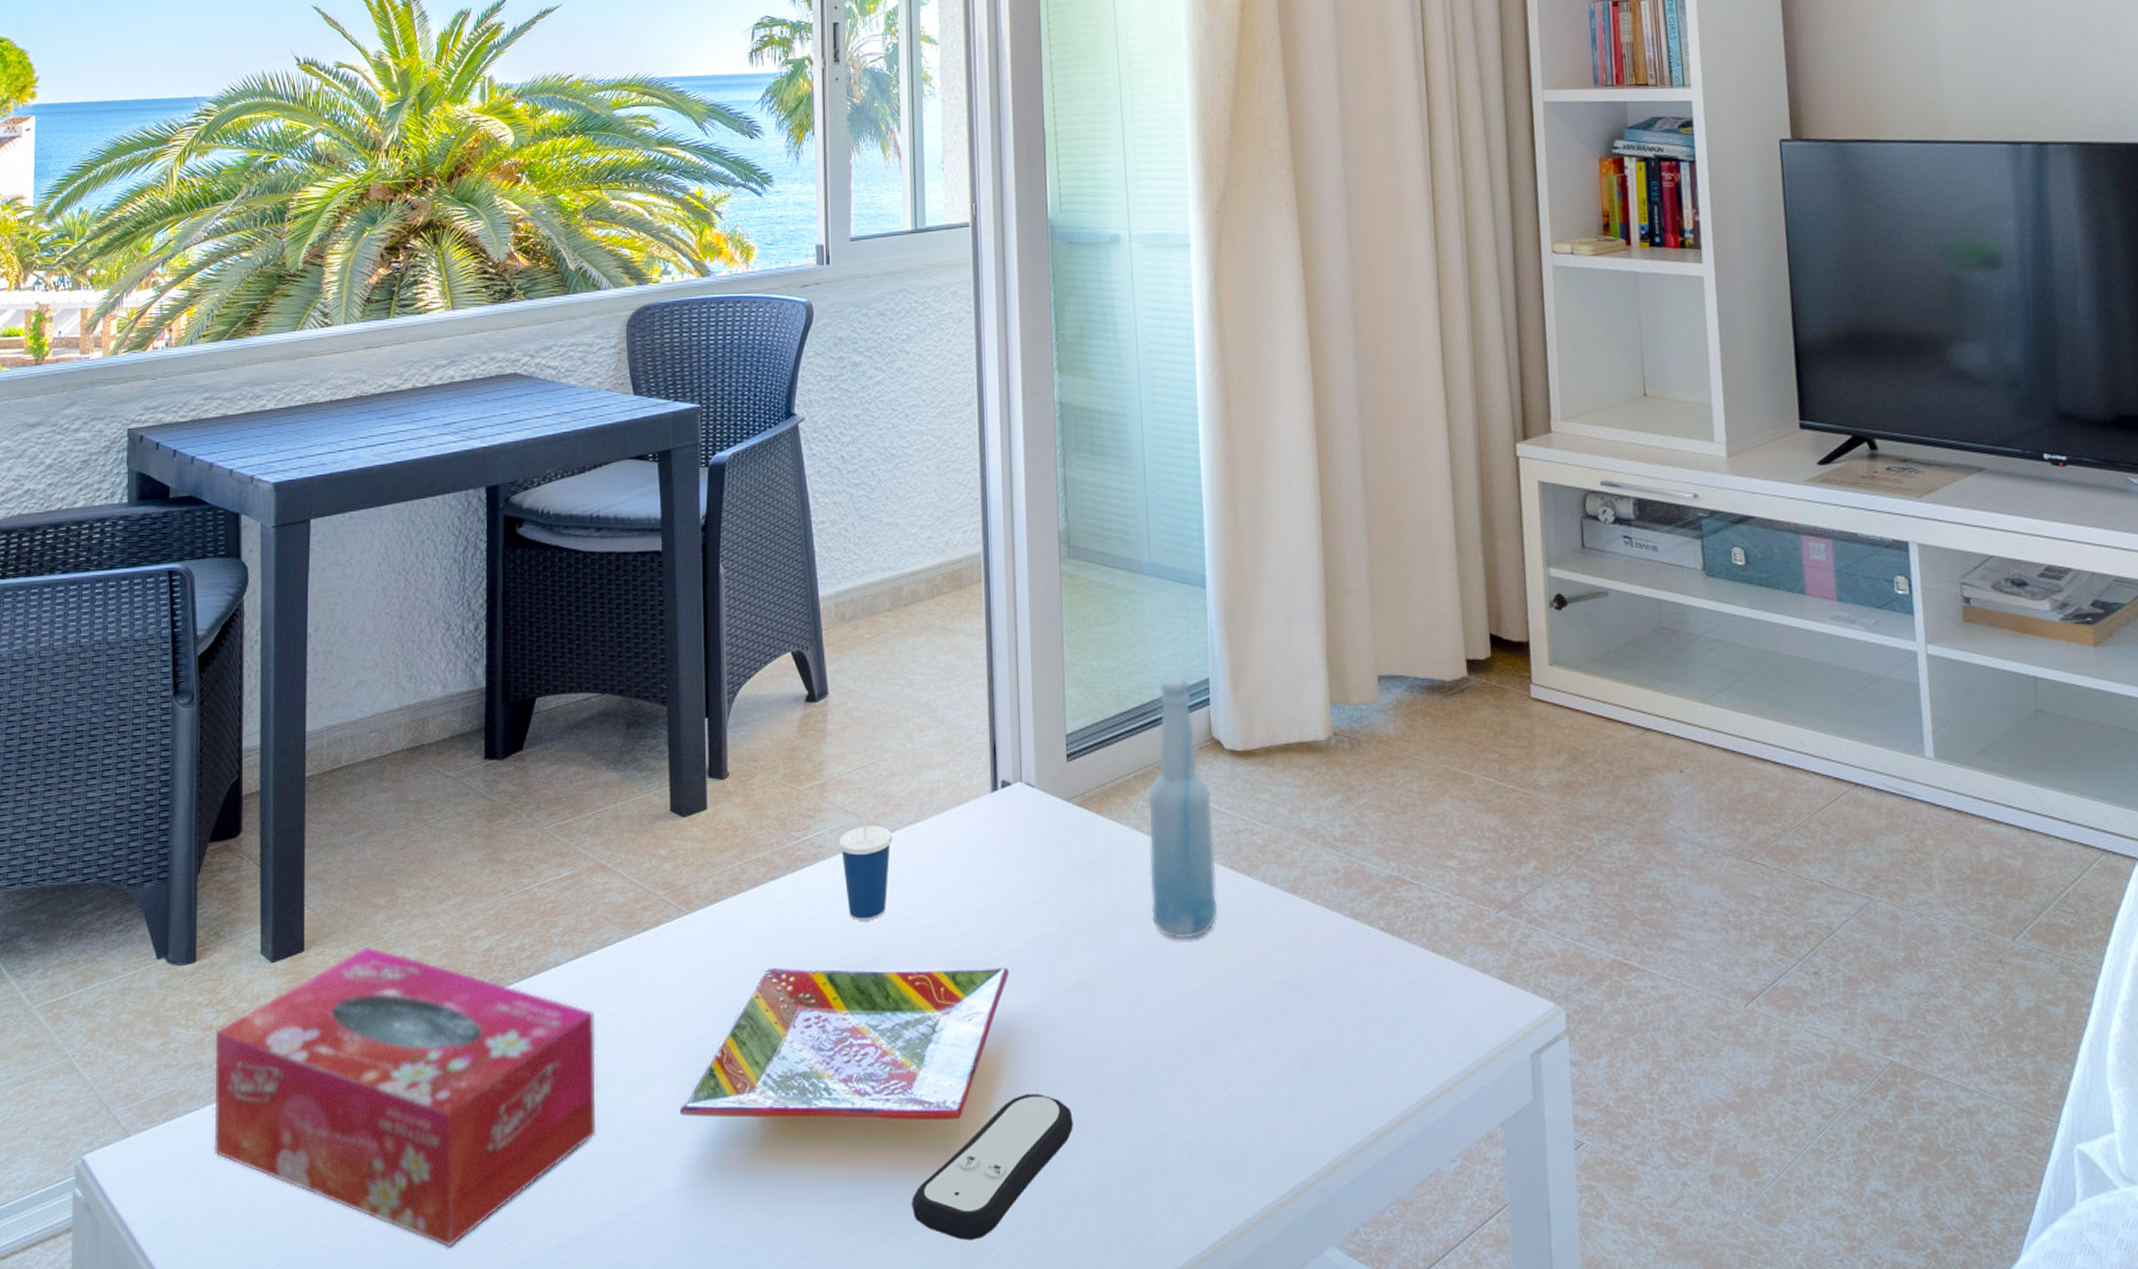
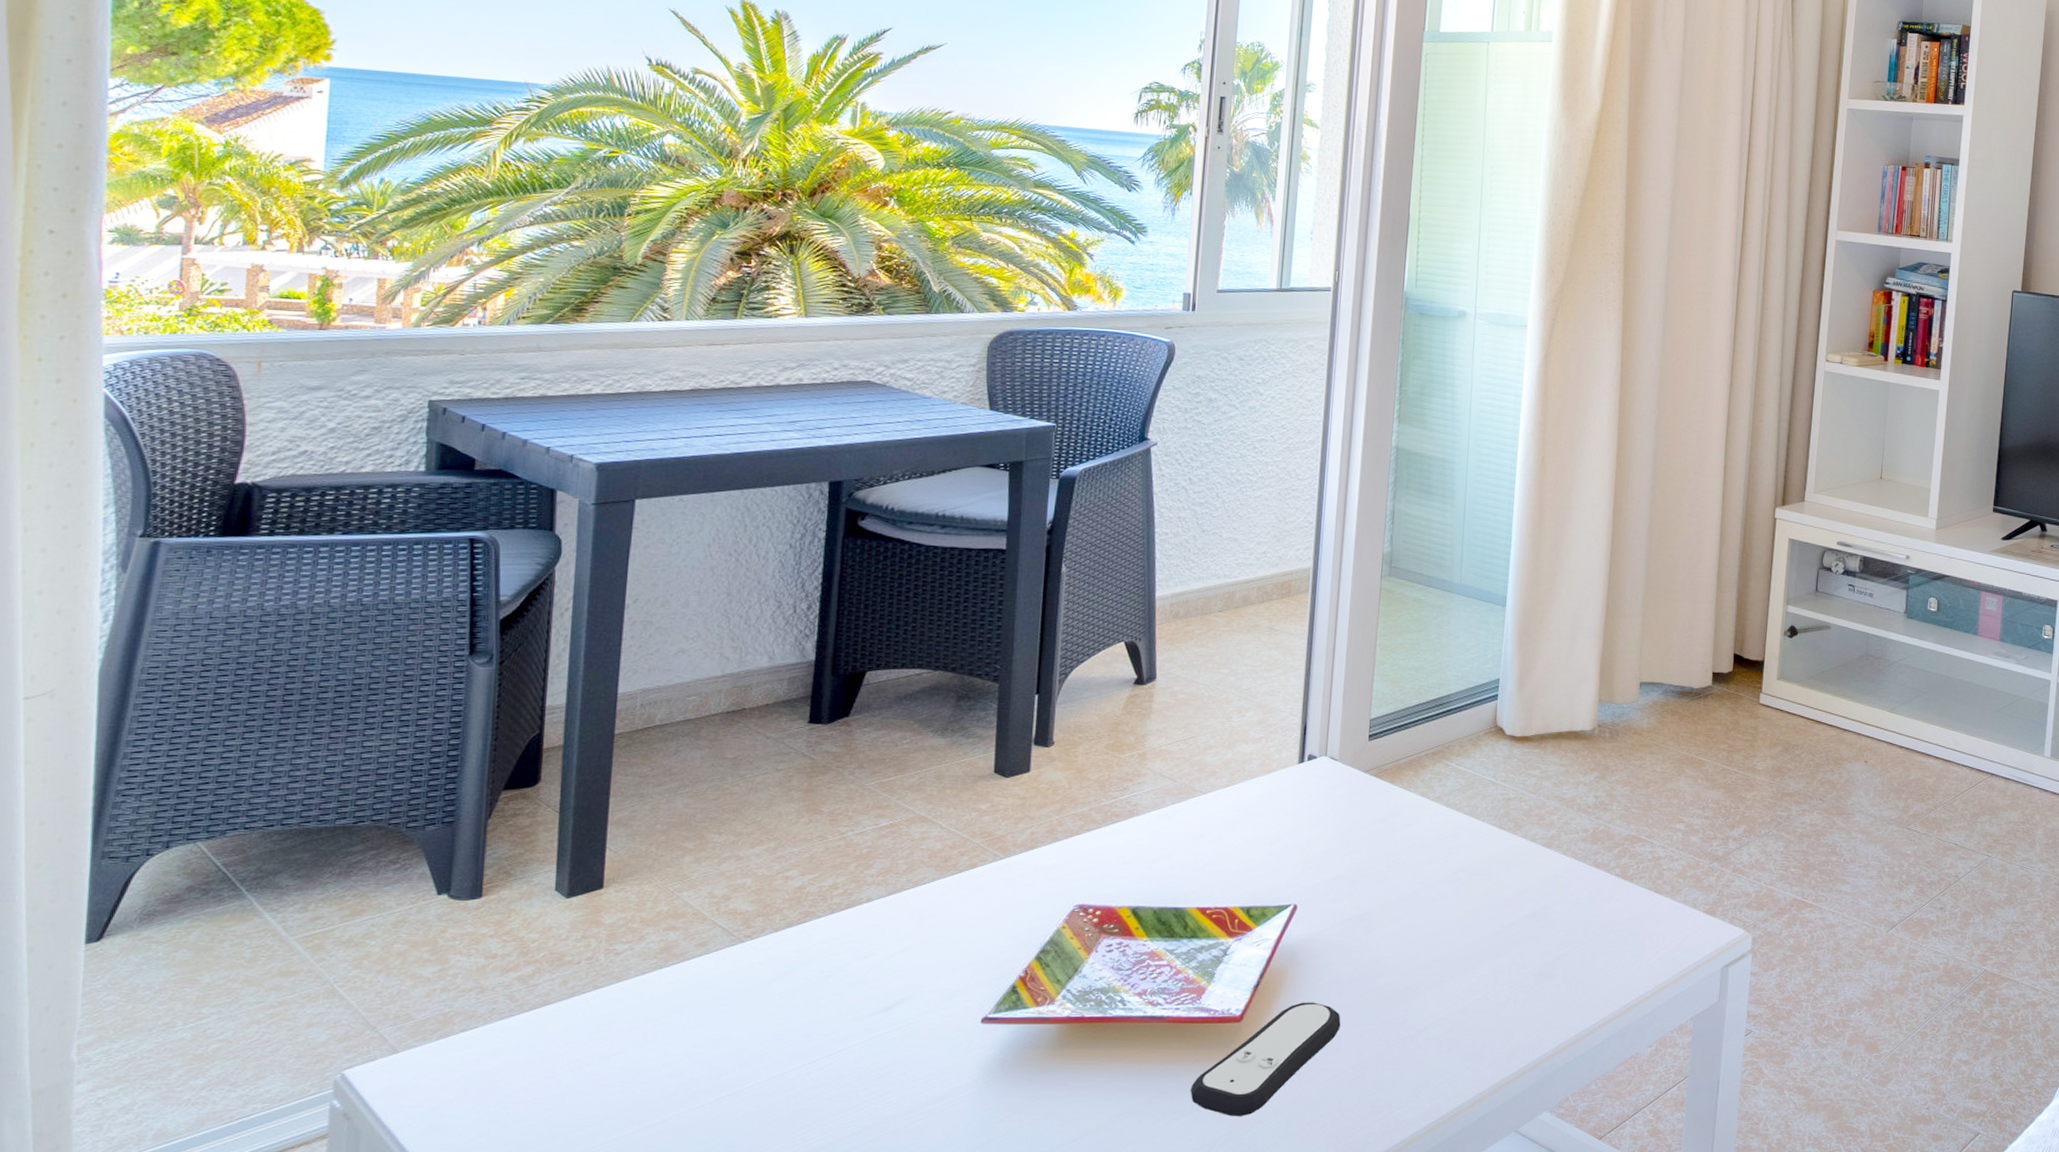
tissue box: present [214,946,596,1247] -> none [492,884,903,1138]
cup: present [838,795,893,921] -> none [1153,763,1205,866]
bottle: present [1148,676,1218,939] -> none [1427,676,1490,882]

